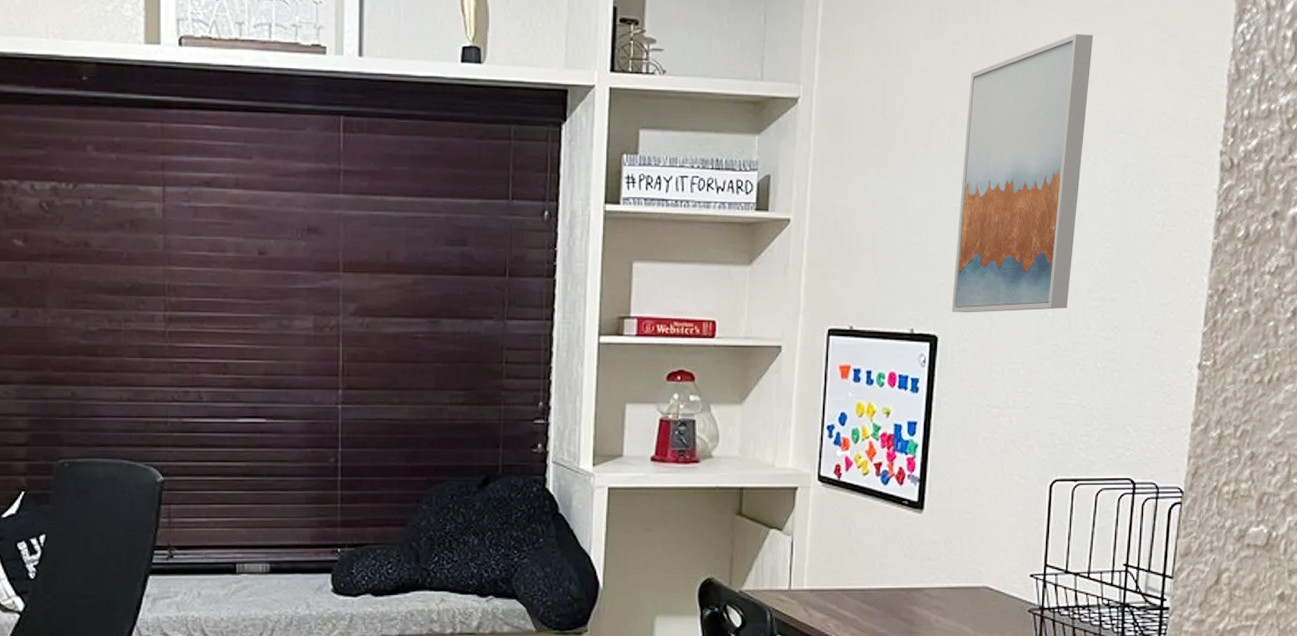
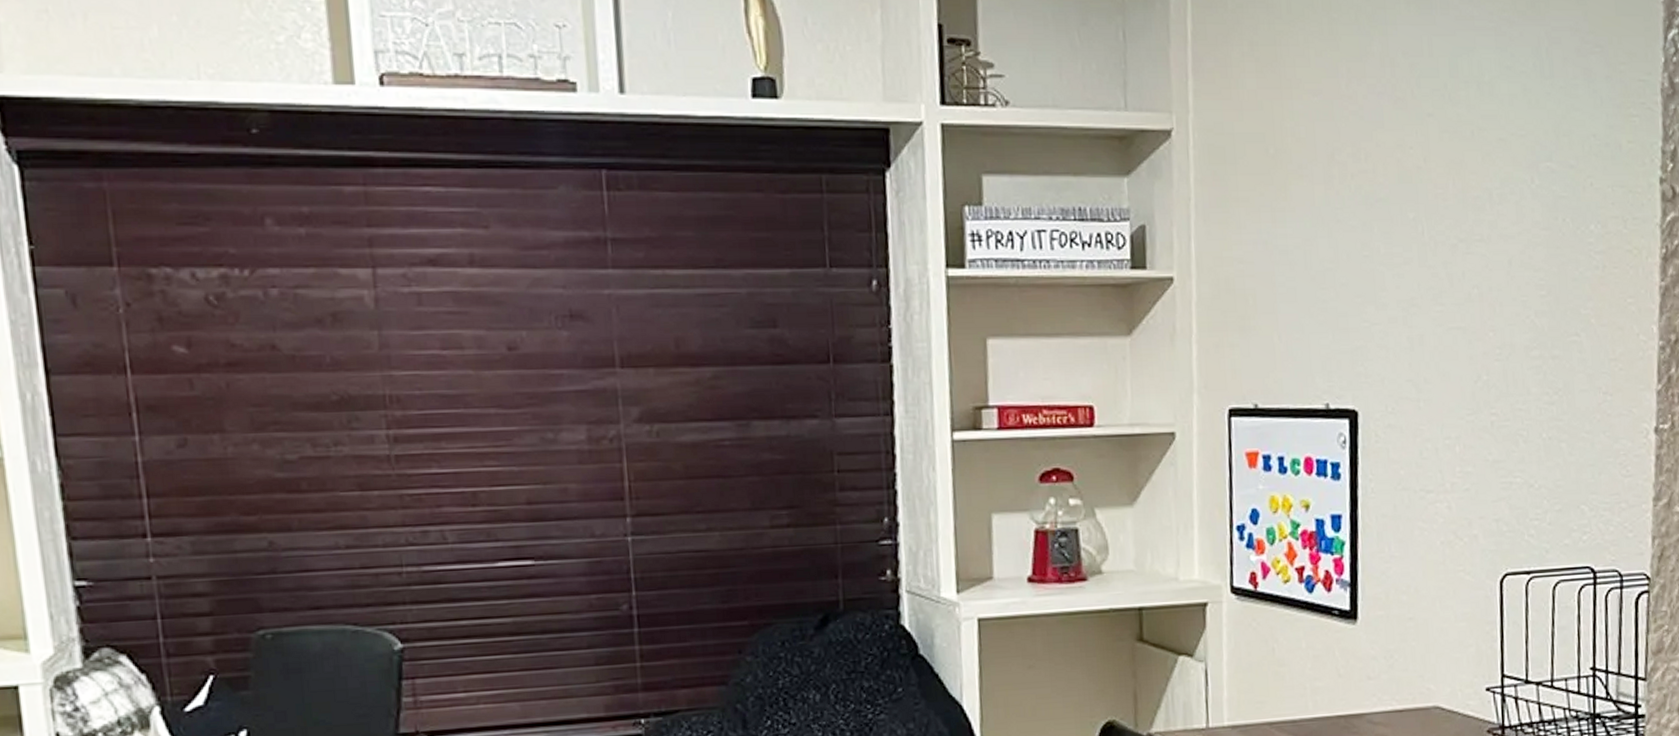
wall art: present [951,34,1094,313] -> none [1371,46,1509,382]

